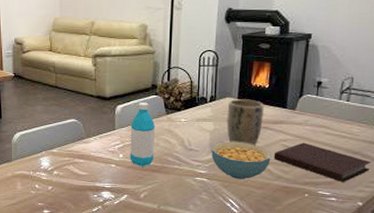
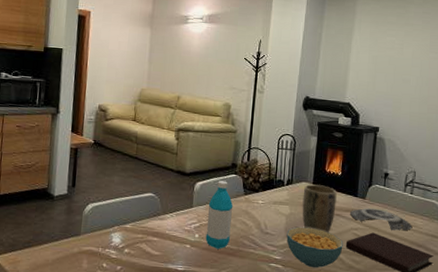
plate: none [279,118,347,139] -> present [350,207,412,231]

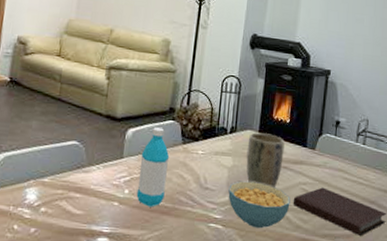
plate: present [350,207,412,231] -> none [299,159,364,186]

